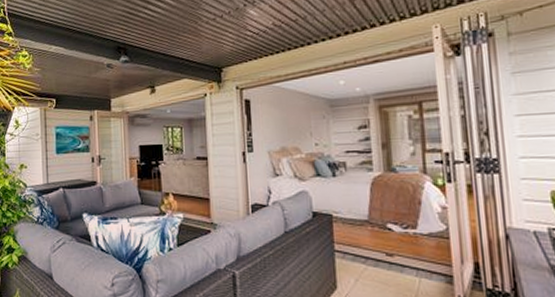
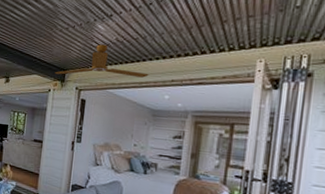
ceiling fan: none [208,31,317,75] -> present [55,44,149,78]

